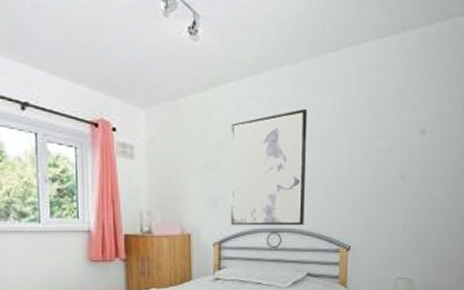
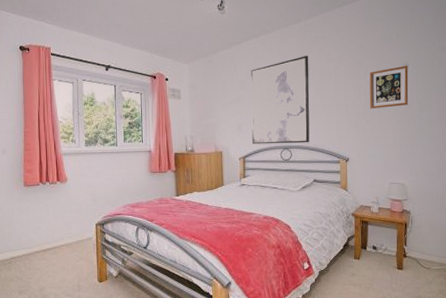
picture frame: none [379,131,426,185] -> present [369,65,409,109]

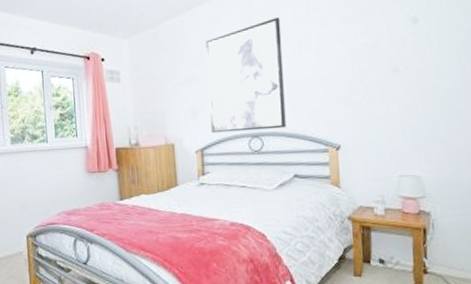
picture frame: present [369,65,409,109] -> none [363,19,420,81]

